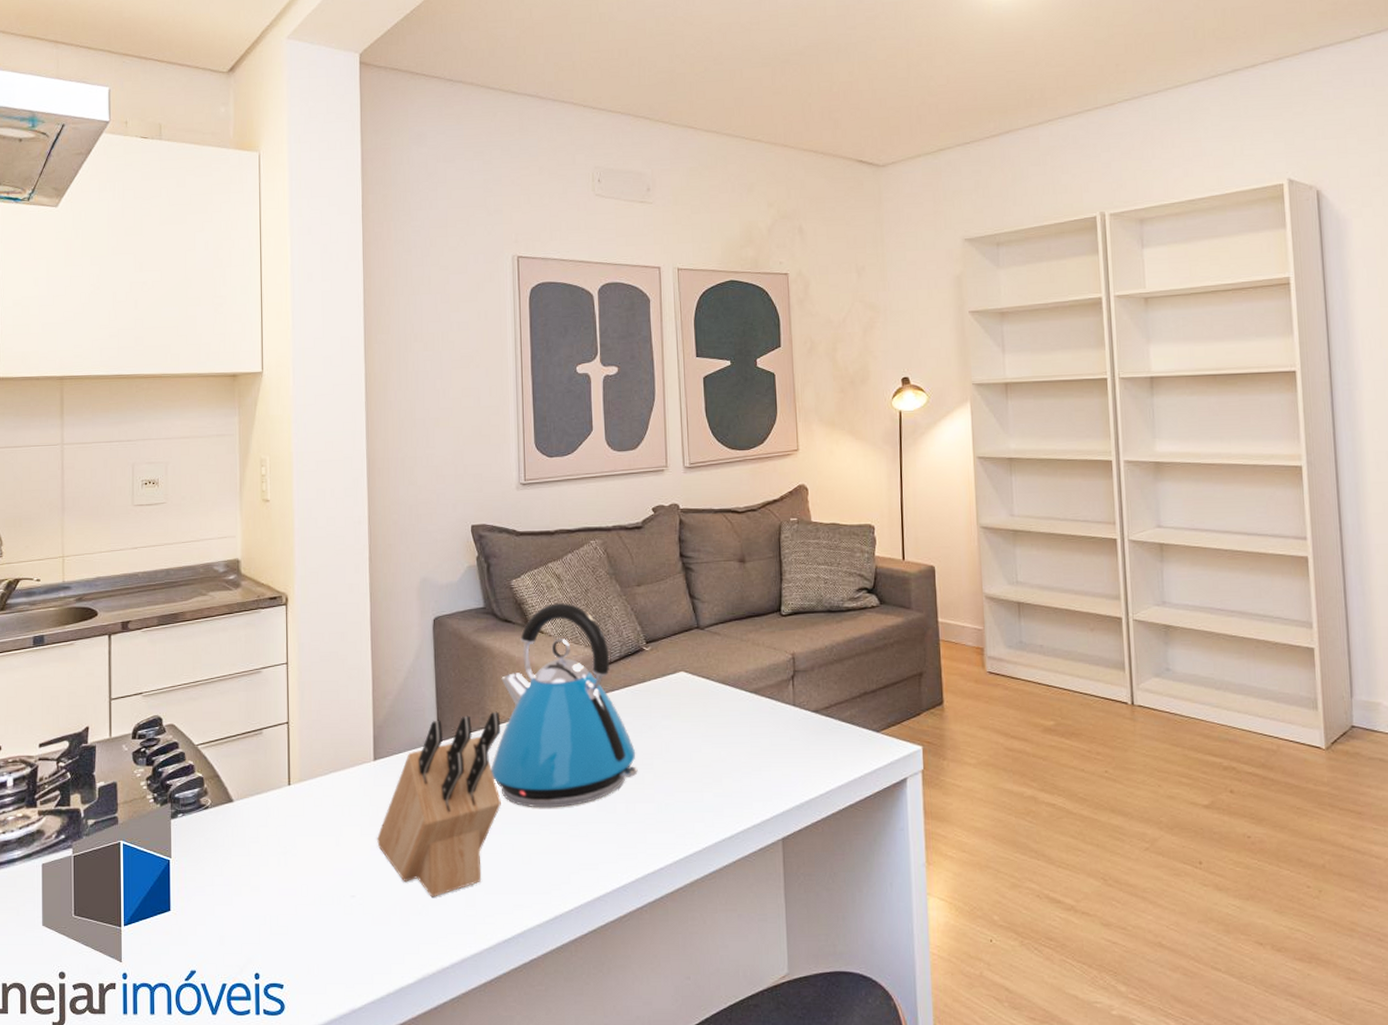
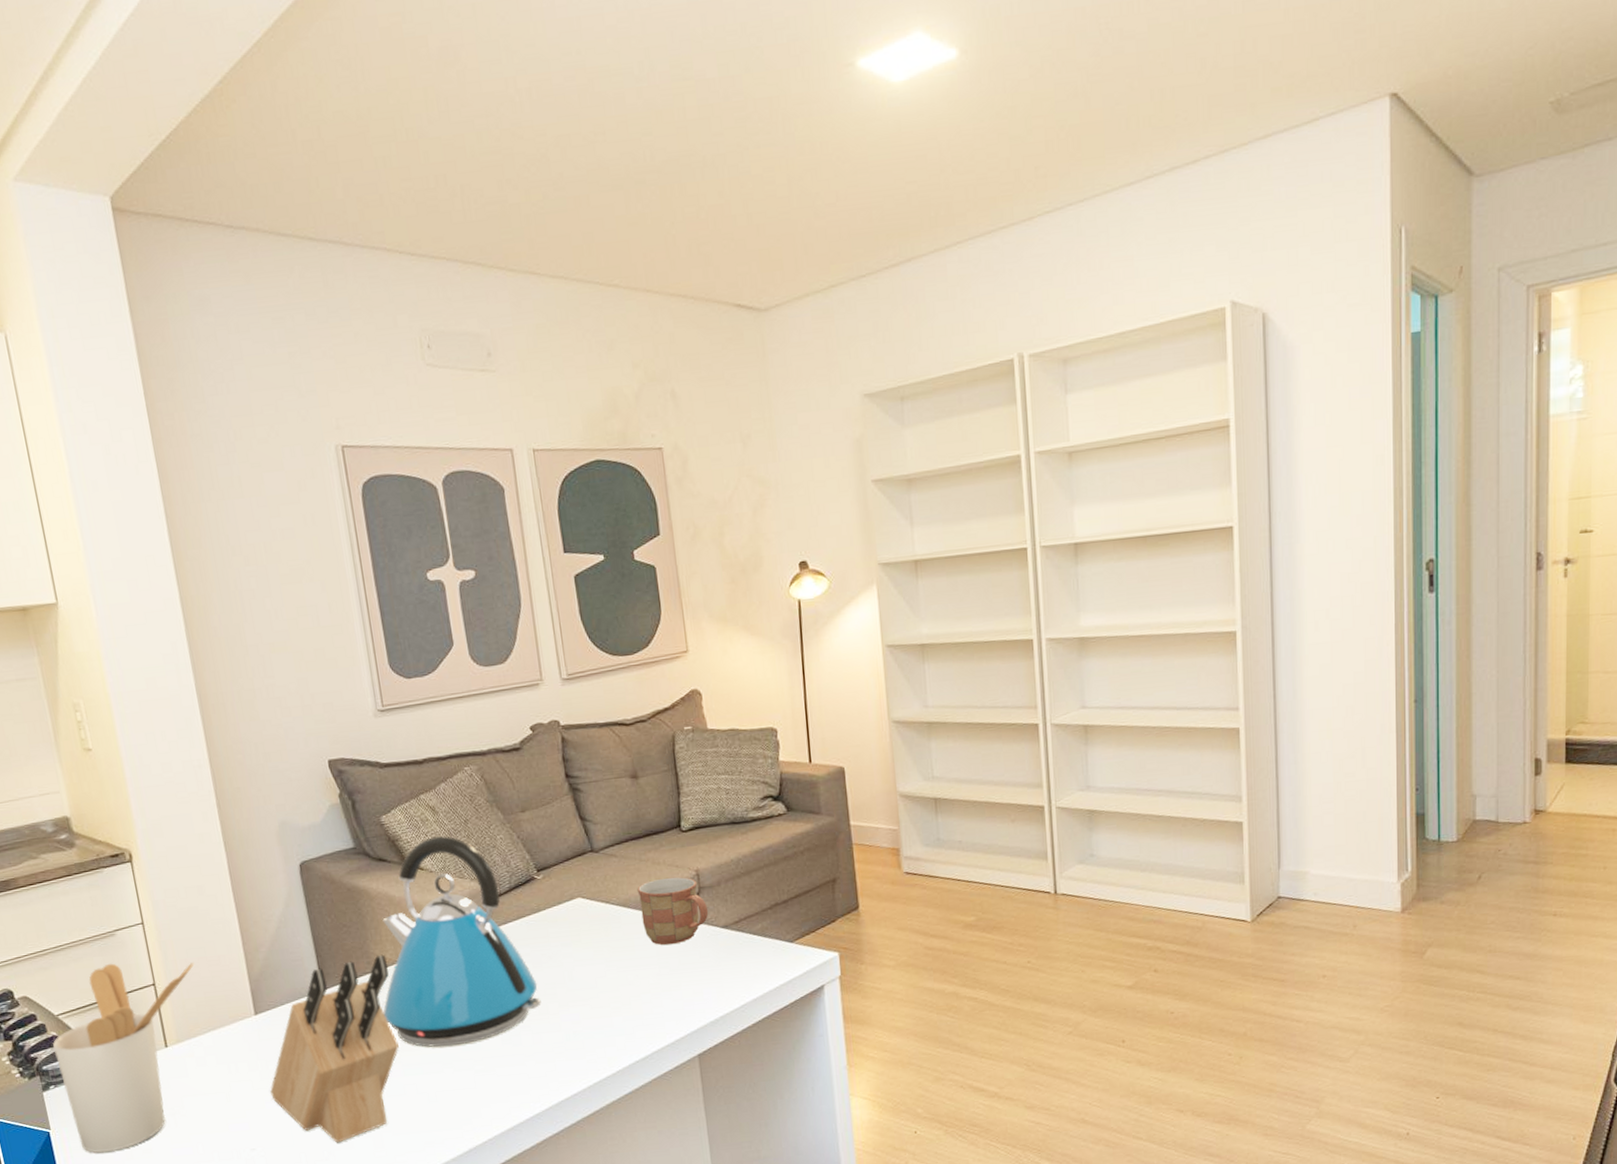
utensil holder: none [187,699,327,886] -> present [52,963,194,1153]
mug: none [736,658,801,725] -> present [637,876,709,945]

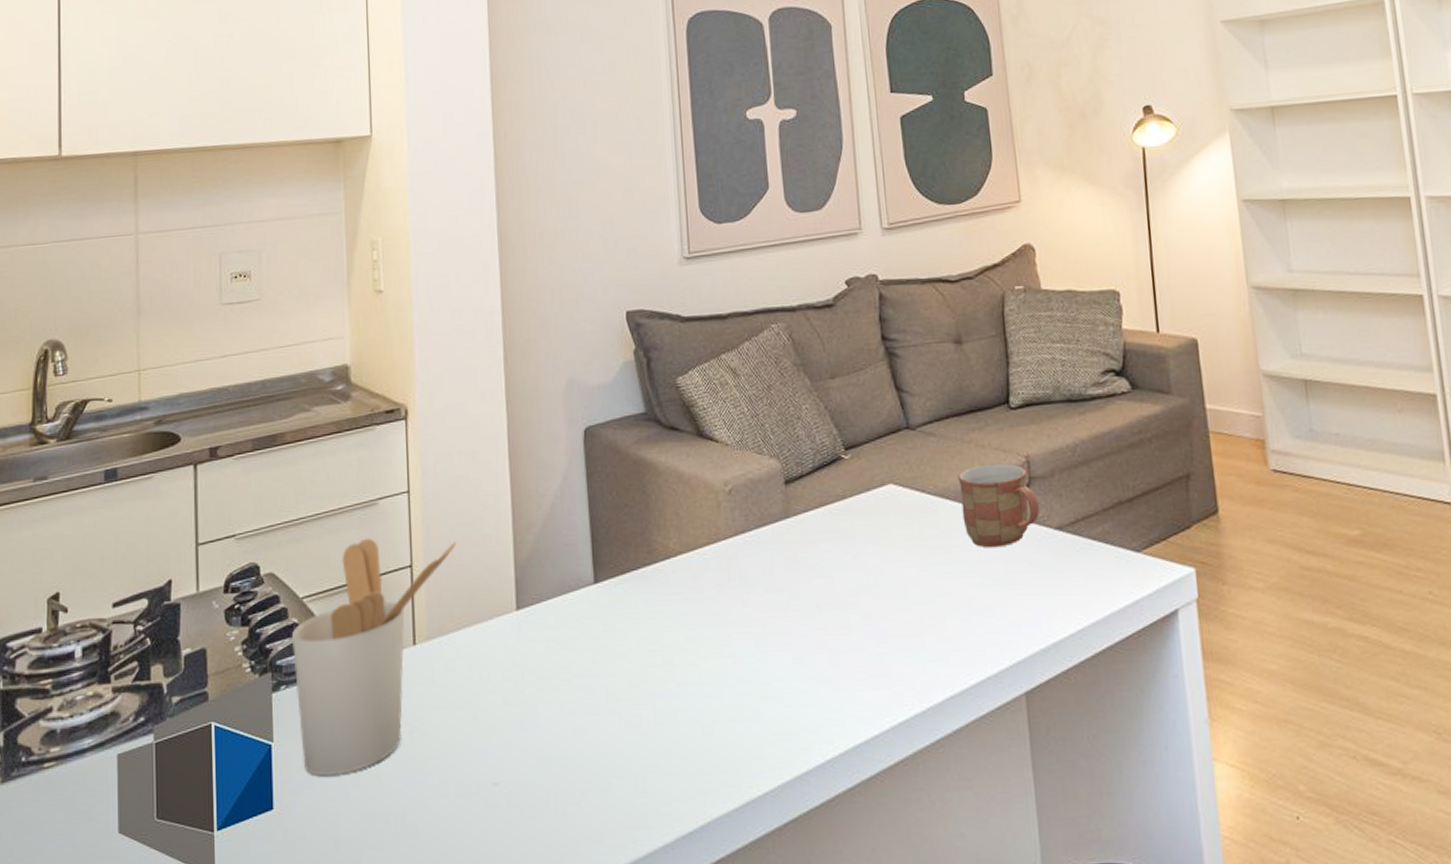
knife block: present [270,954,400,1143] -> none [523,542,675,783]
kettle: present [382,836,541,1047] -> none [660,403,842,664]

